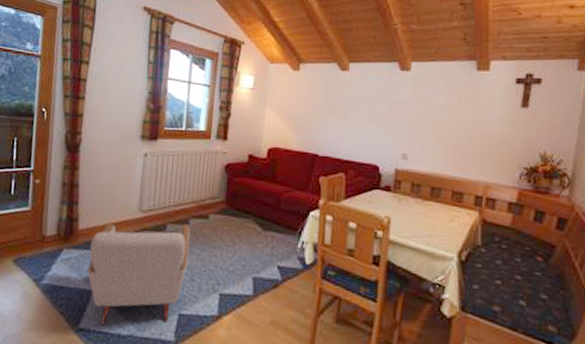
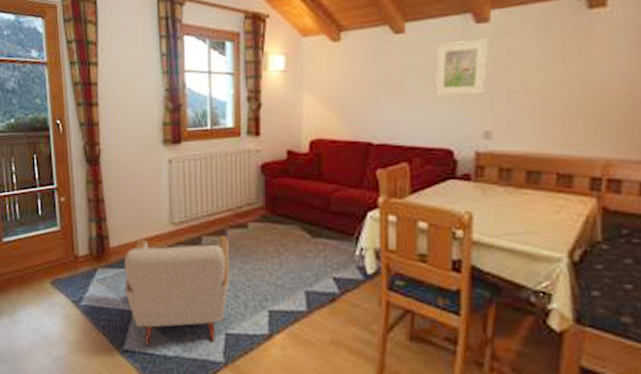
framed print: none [369,82,408,124] -> present [435,38,488,95]

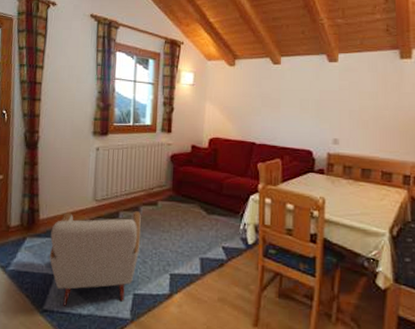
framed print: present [435,38,488,95] -> none [301,73,336,112]

